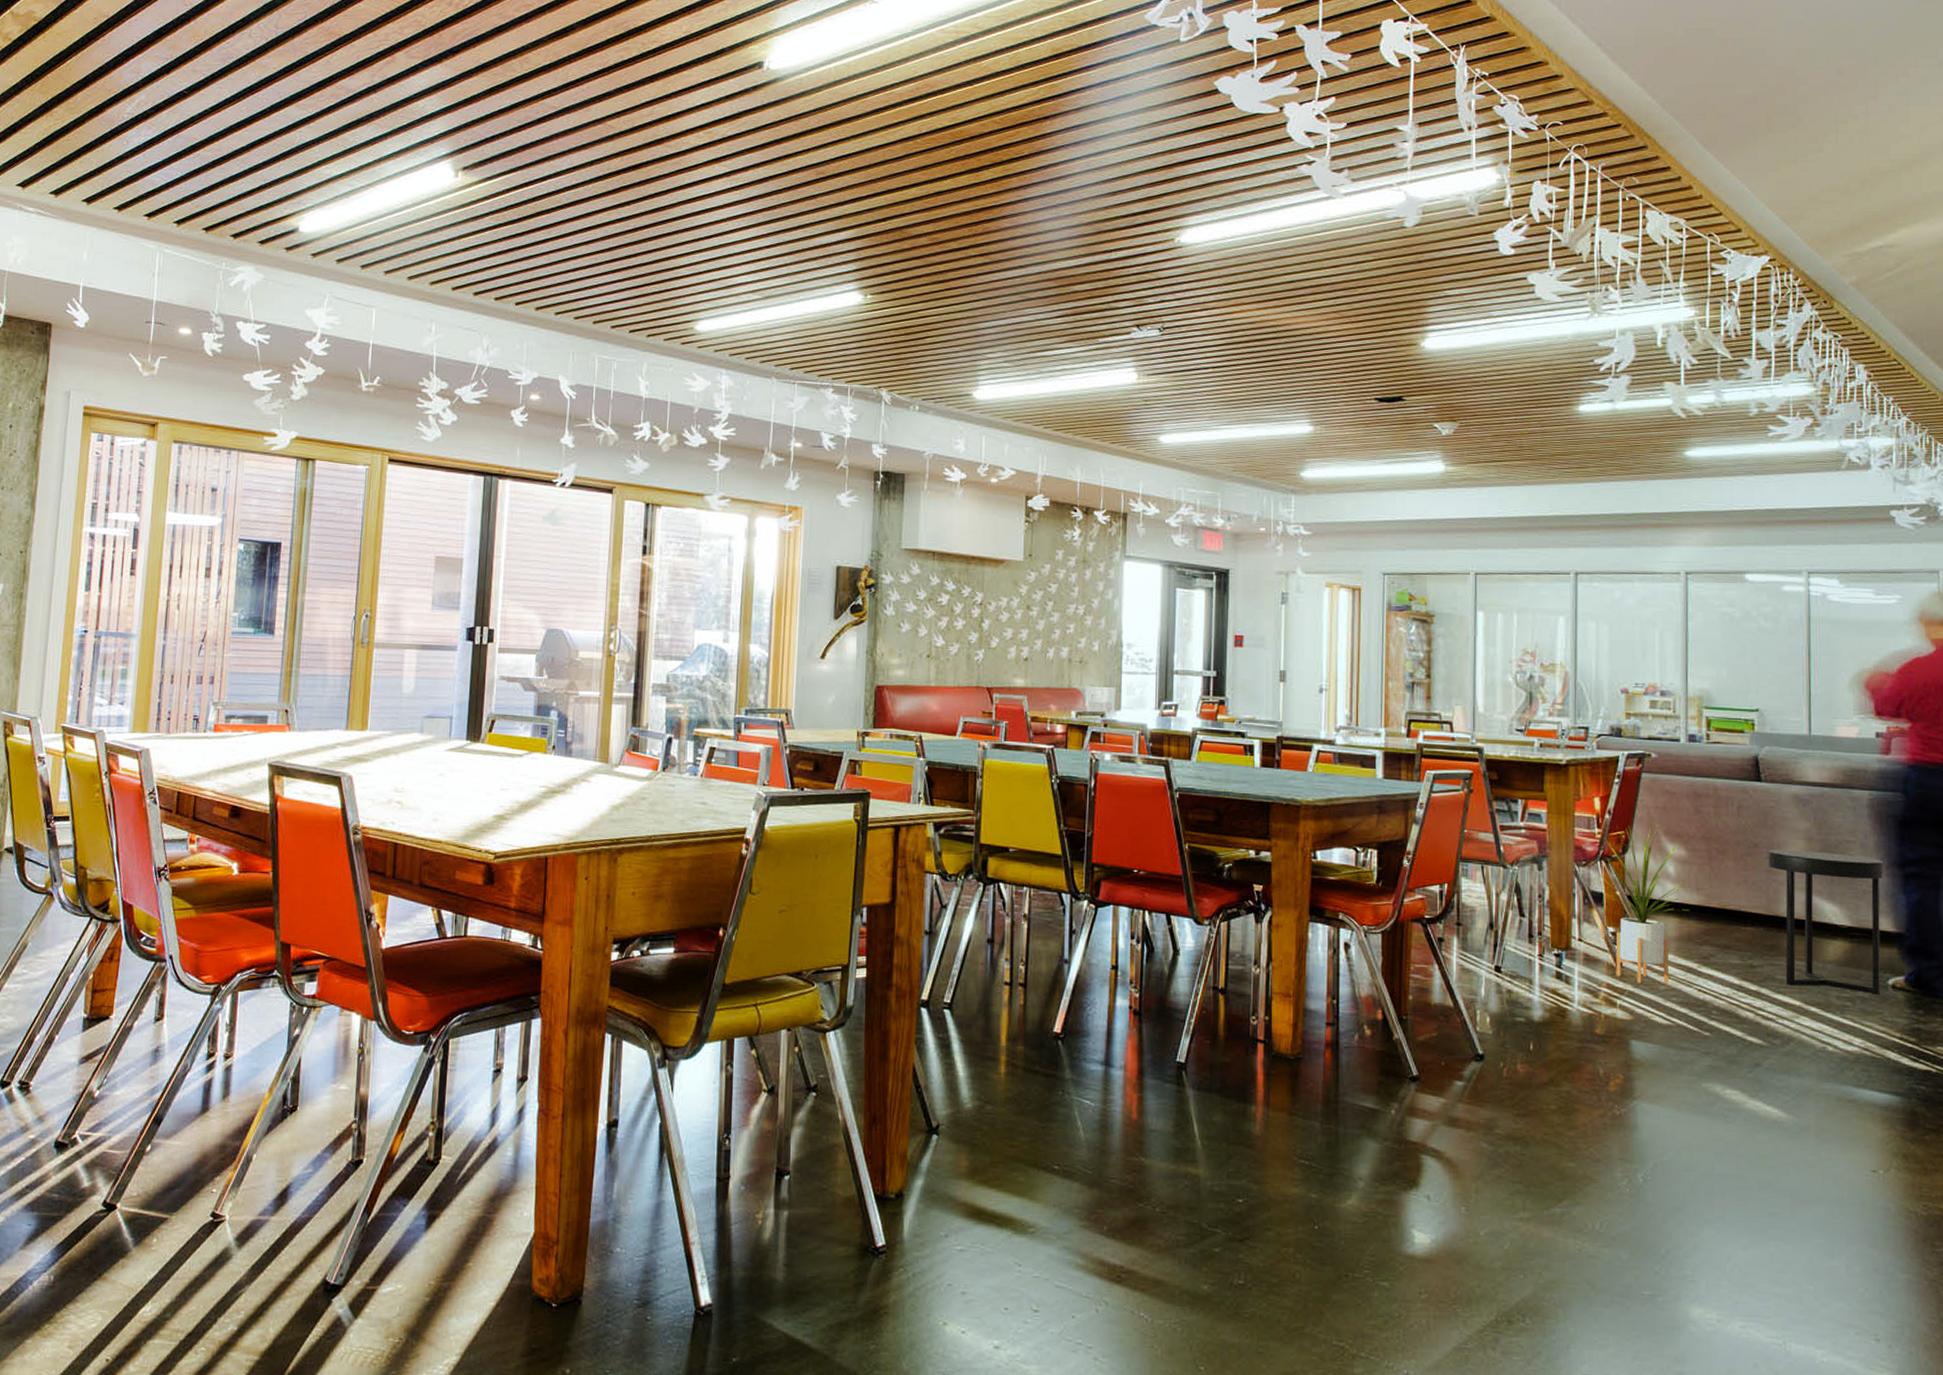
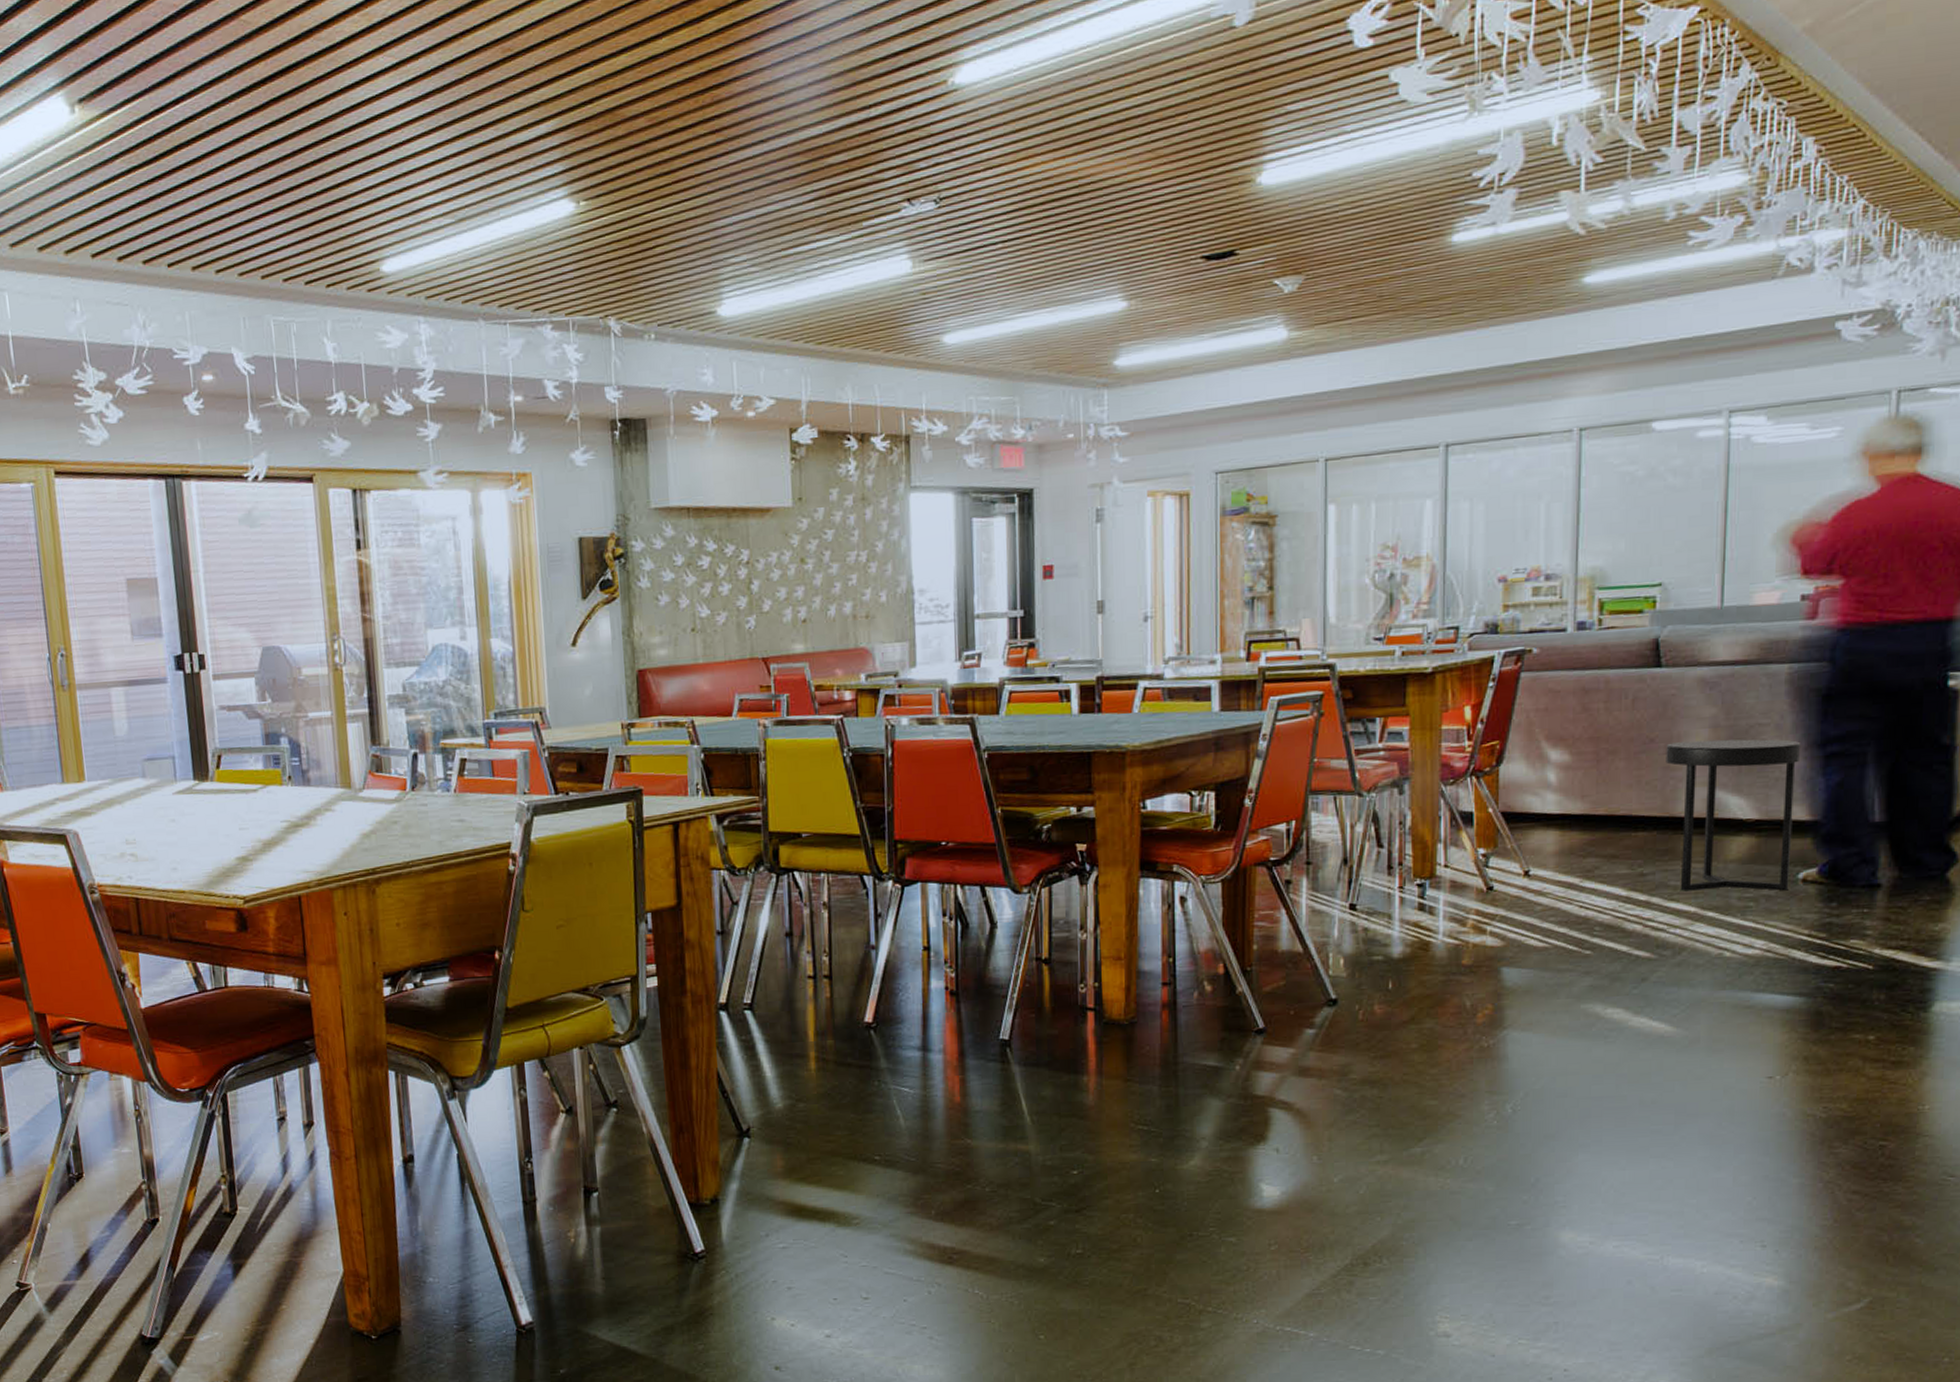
house plant: present [1600,826,1690,985] -> none [1470,734,1573,906]

